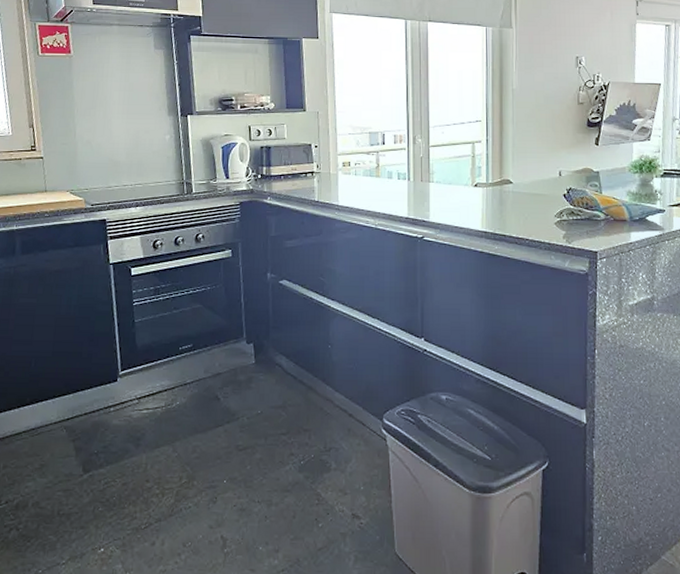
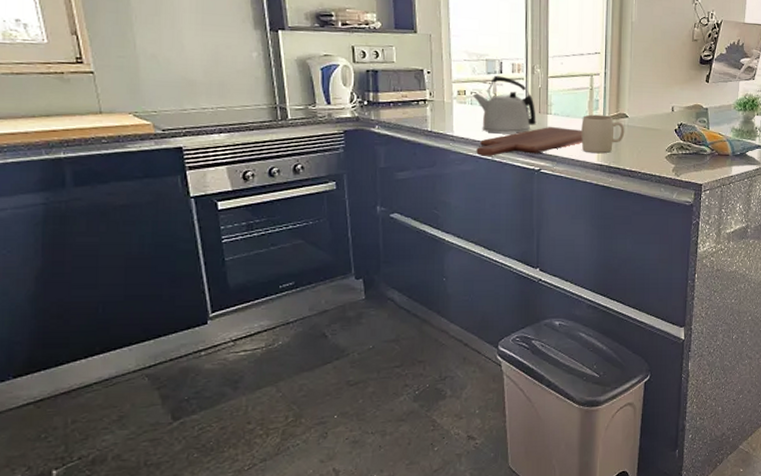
kettle: none [356,147,418,204] -> present [472,75,536,136]
cutting board: none [360,194,465,225] -> present [476,126,582,156]
mug: none [464,181,510,221] -> present [581,114,625,154]

